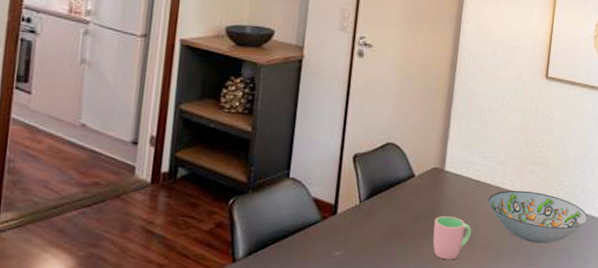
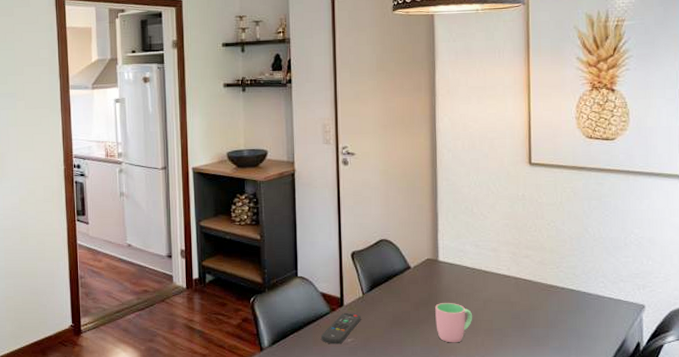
remote control: none [305,221,354,258] -> present [320,312,361,344]
decorative bowl: present [488,190,588,244] -> none [486,274,594,325]

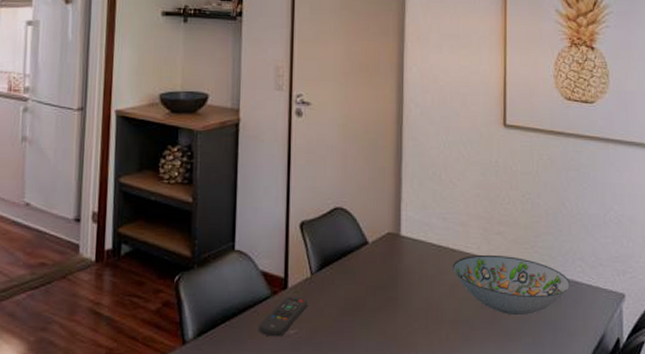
cup: present [435,303,473,343] -> none [394,287,438,337]
decorative bowl: none [486,274,594,325] -> present [453,254,571,316]

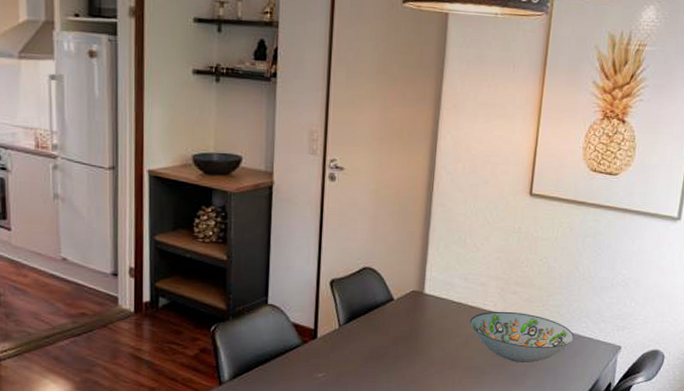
remote control: present [257,297,308,337] -> none [288,345,335,379]

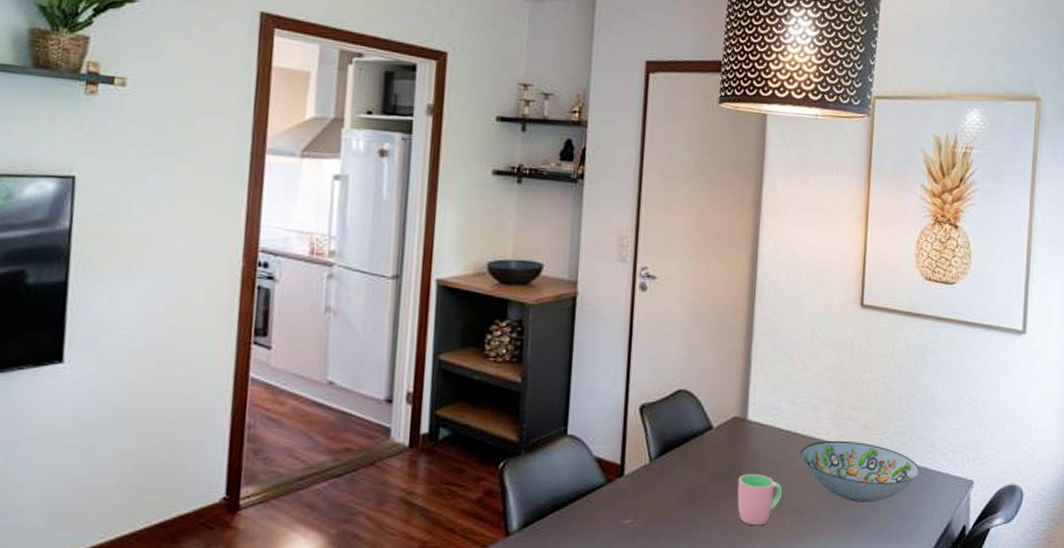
cup: none [414,338,454,380] -> present [737,474,783,526]

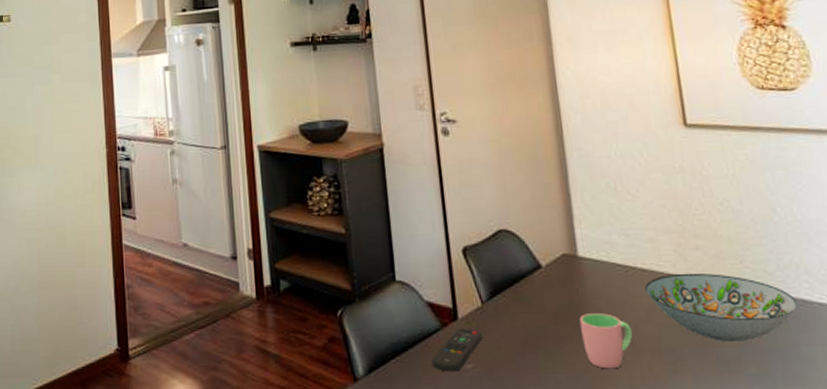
remote control: none [589,484,645,527] -> present [431,328,483,372]

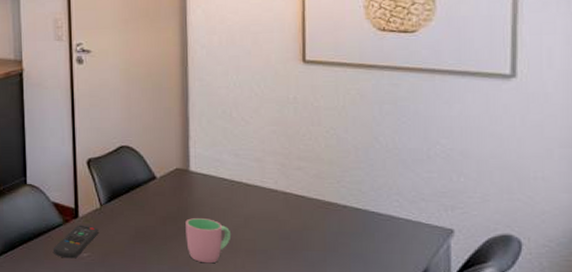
decorative bowl: present [645,273,798,343] -> none [248,189,385,248]

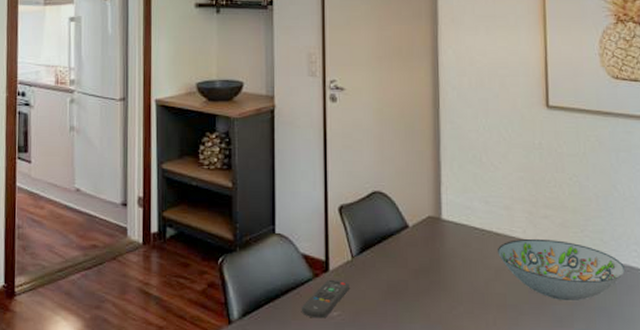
cup: present [185,218,232,264] -> none [438,271,483,321]
decorative bowl: none [248,189,385,248] -> present [498,238,626,302]

